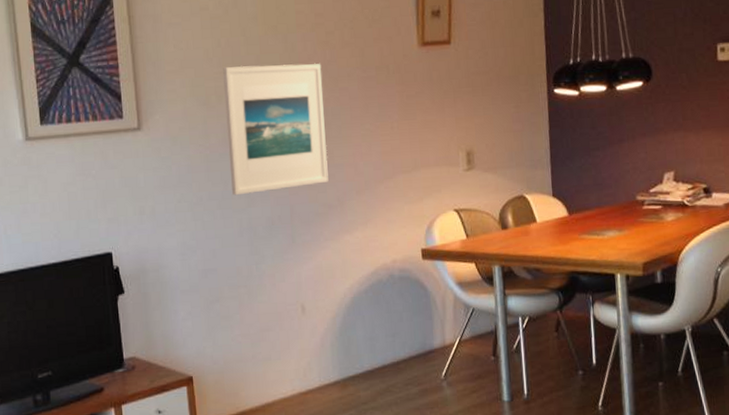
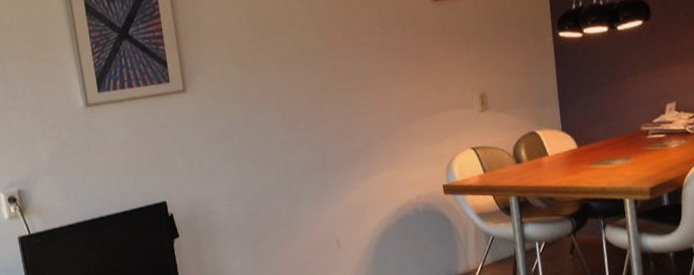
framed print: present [223,63,329,196] -> none [255,22,356,146]

